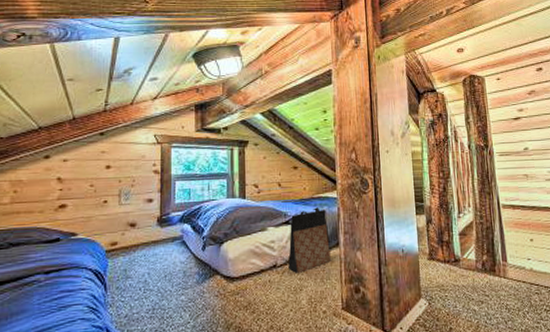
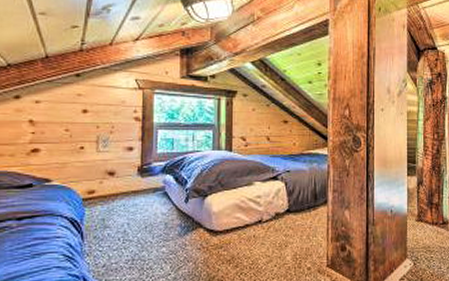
bag: present [288,207,332,274] -> none [274,164,319,231]

